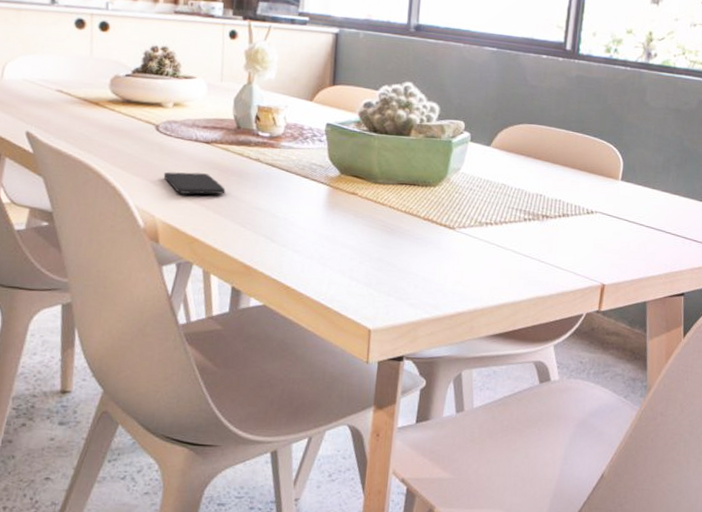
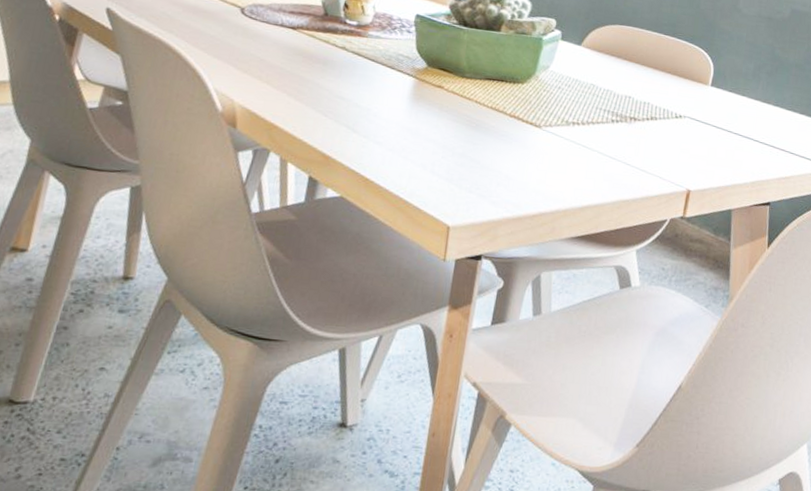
smartphone: present [163,171,226,195] -> none [245,55,309,82]

